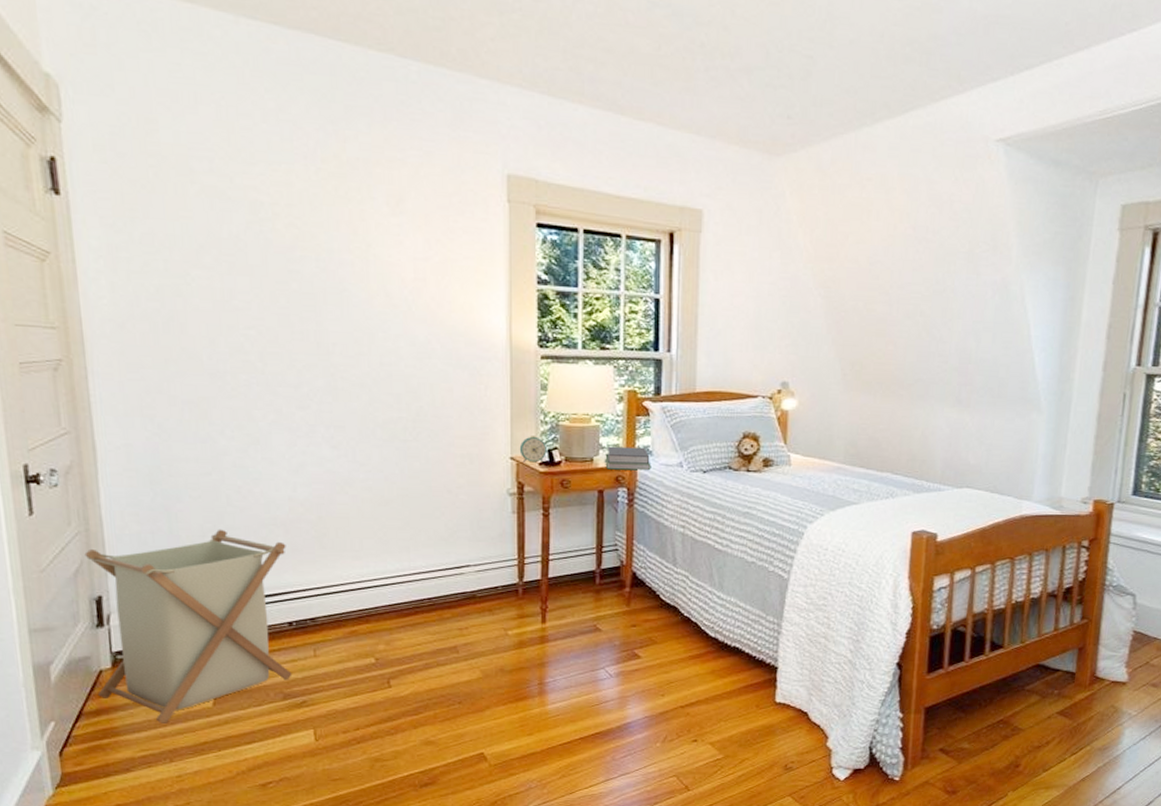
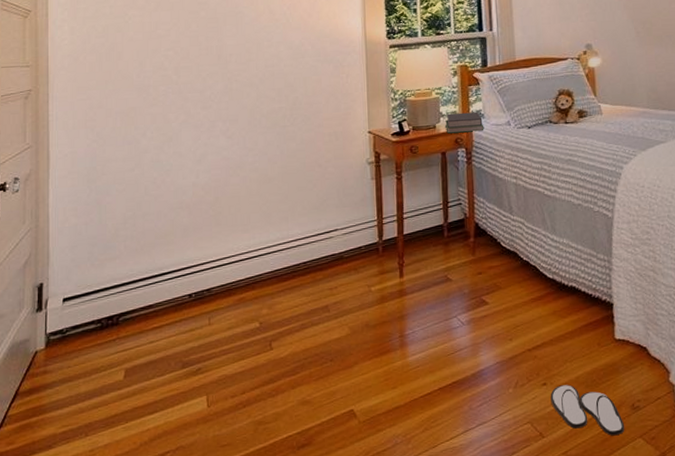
laundry basket: present [84,529,292,723] -> none [32,215,190,399]
alarm clock: present [519,436,547,463] -> none [375,111,397,135]
slippers: none [700,743,775,793] -> present [550,385,625,436]

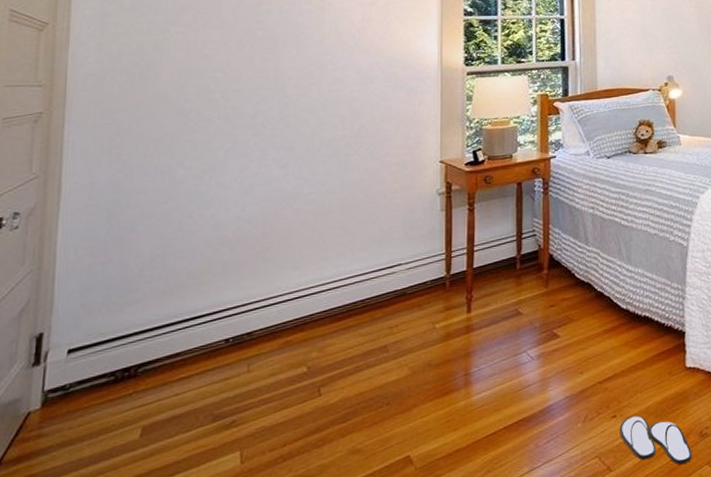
book: present [445,112,484,134] -> none [523,141,563,163]

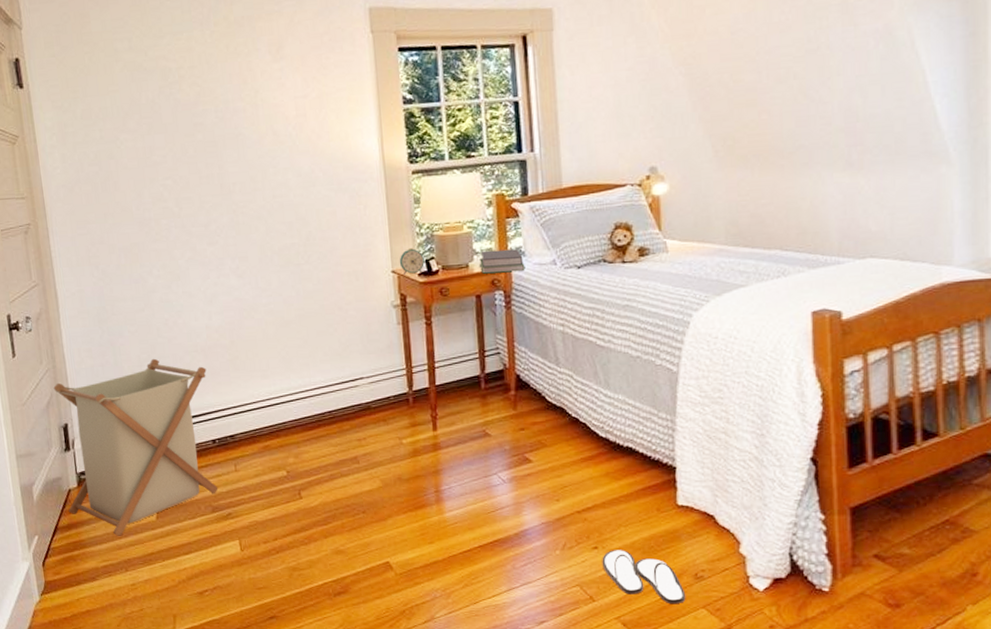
laundry basket: none [21,253,230,464] -> present [53,358,218,536]
alarm clock: none [448,140,472,164] -> present [399,248,425,274]
book: none [523,141,563,163] -> present [479,249,525,274]

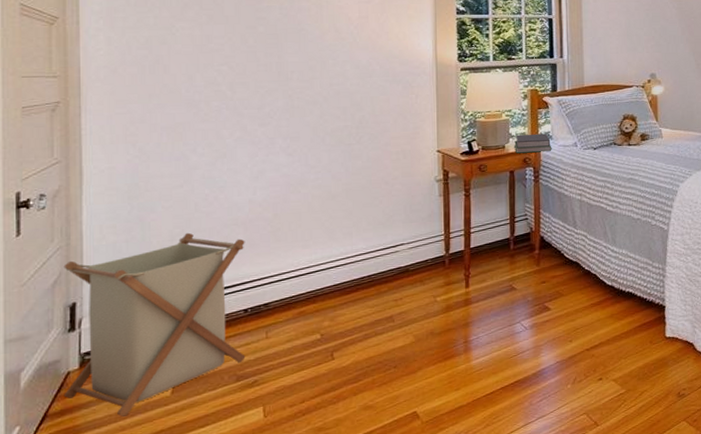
alarm clock: present [399,248,425,274] -> none [444,132,467,154]
slippers: present [602,550,686,605] -> none [605,378,671,421]

